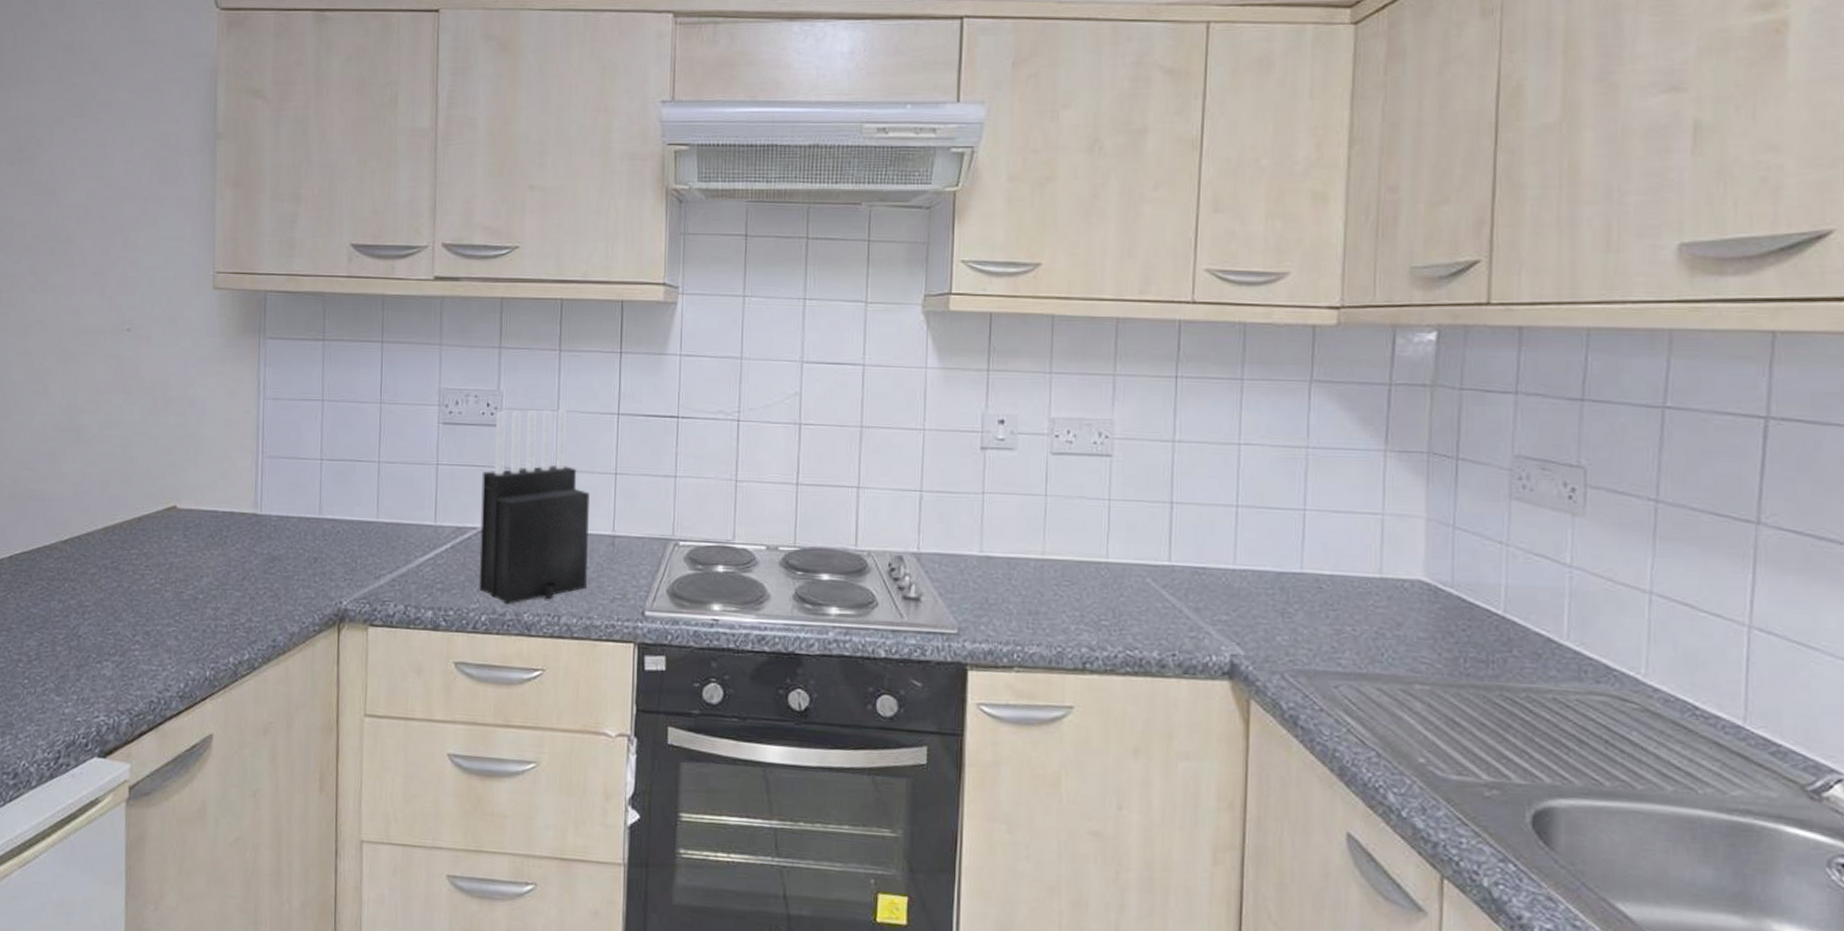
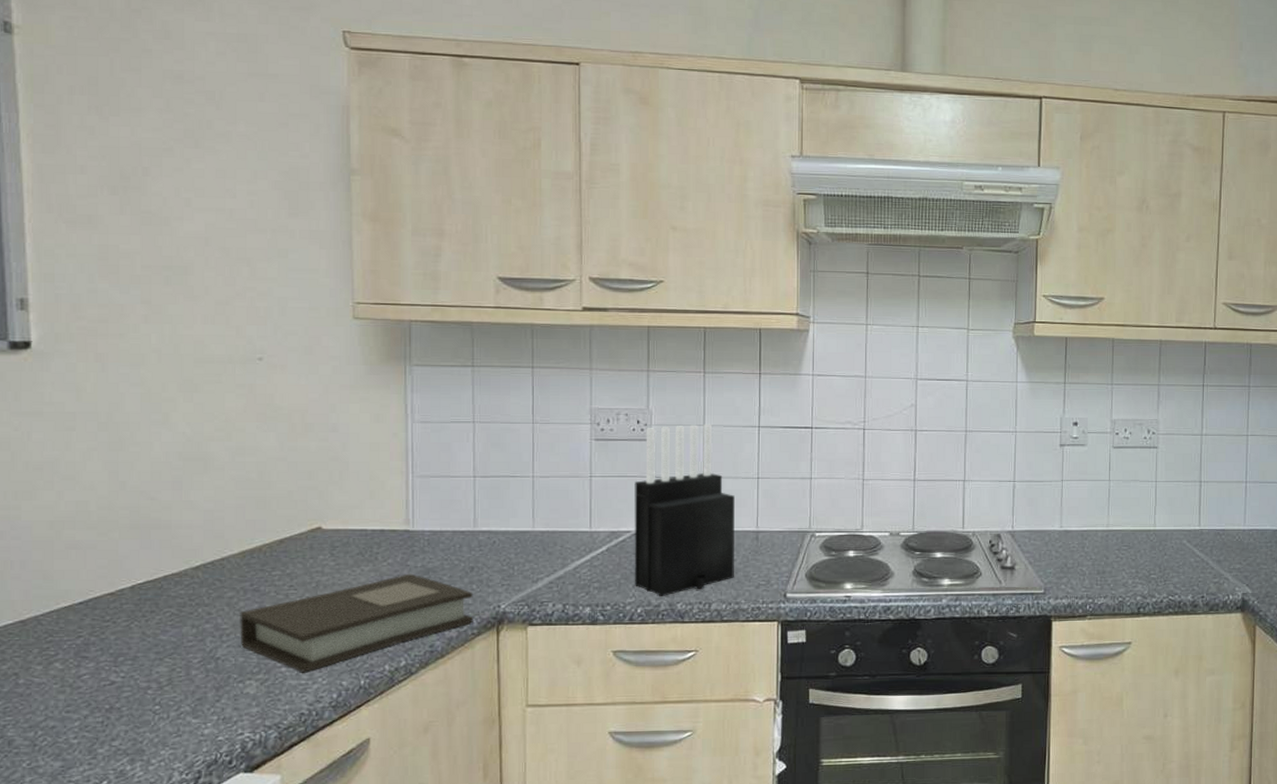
book: none [100,560,316,657] -> present [240,573,473,672]

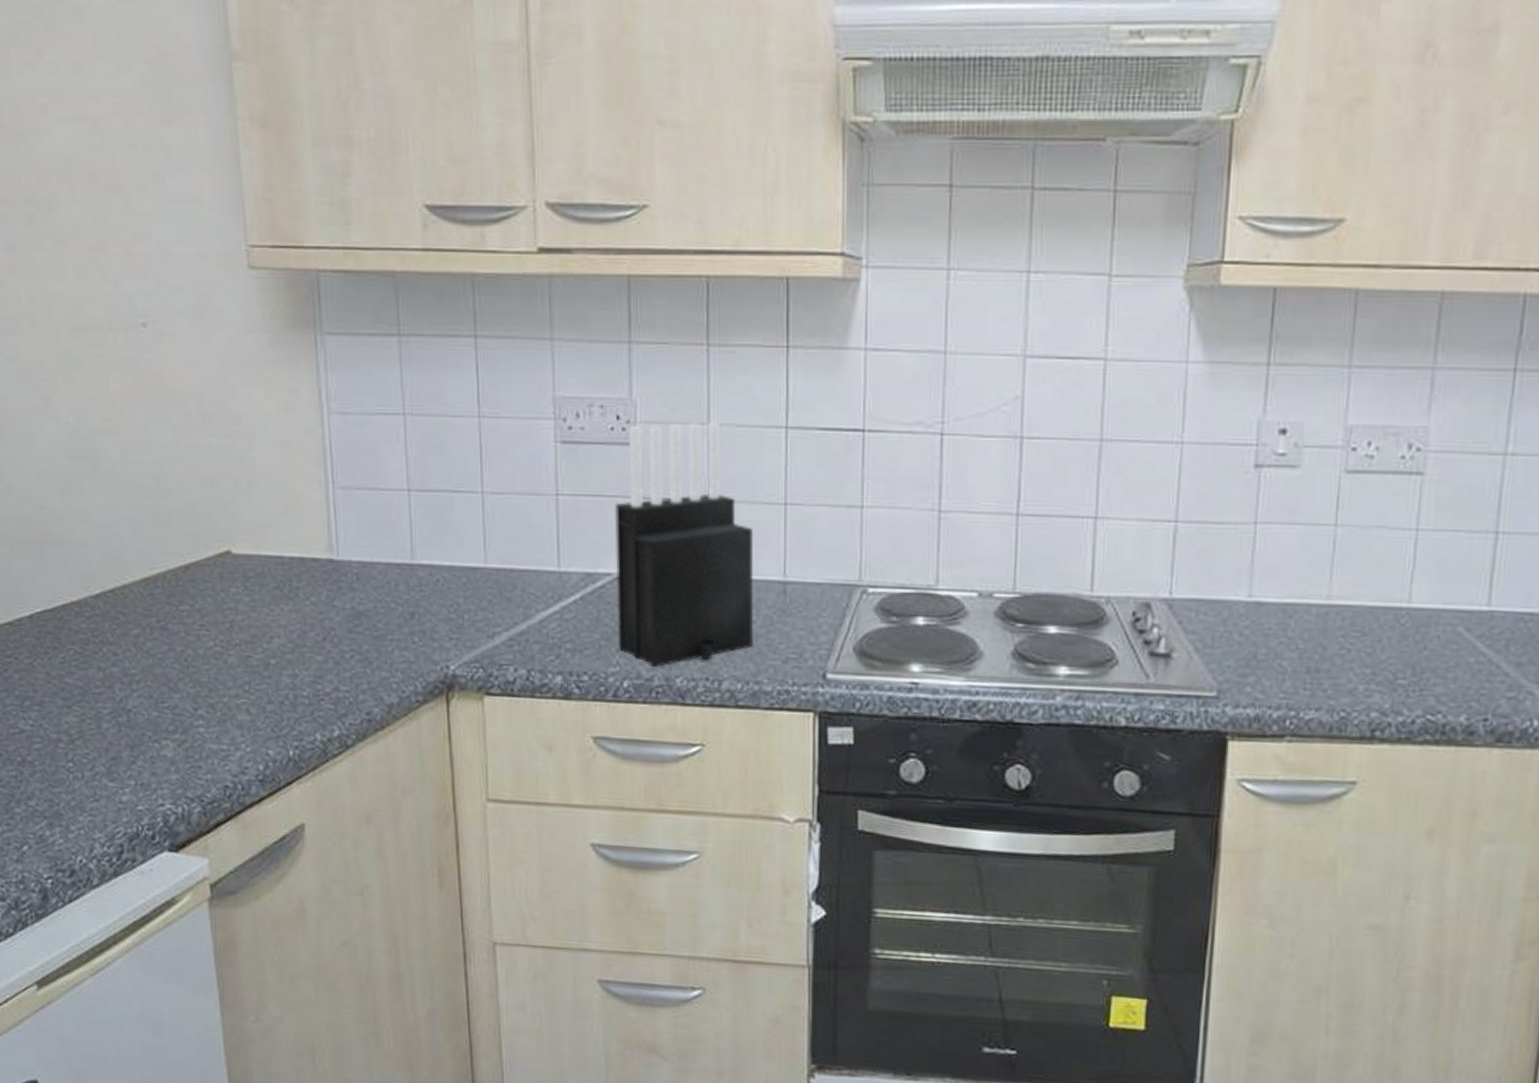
book: present [240,573,473,672] -> none [148,617,417,735]

